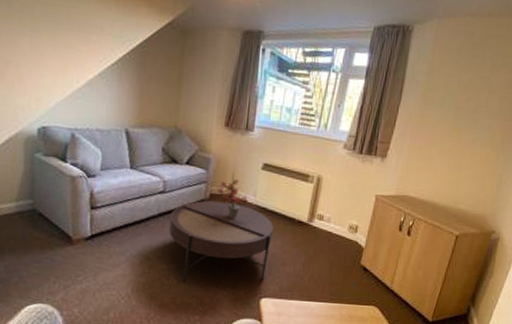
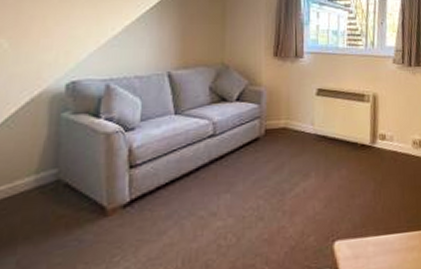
coffee table: present [169,200,274,283] -> none [222,135,337,240]
potted plant: present [216,172,254,219] -> none [271,103,313,153]

